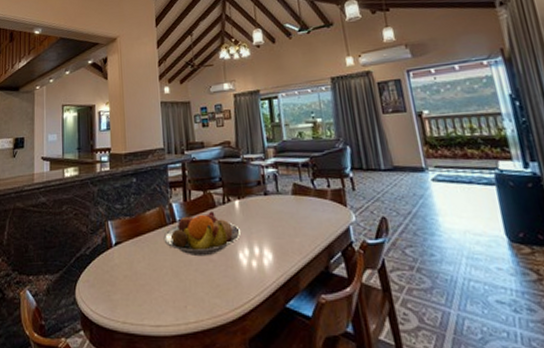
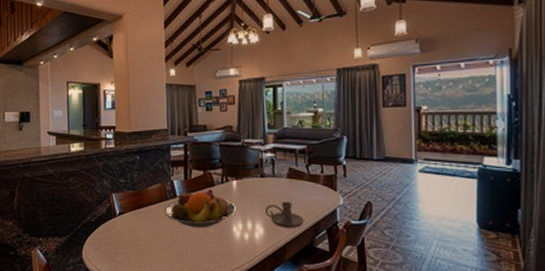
candle holder: none [273,221,316,252] -> present [266,202,304,228]

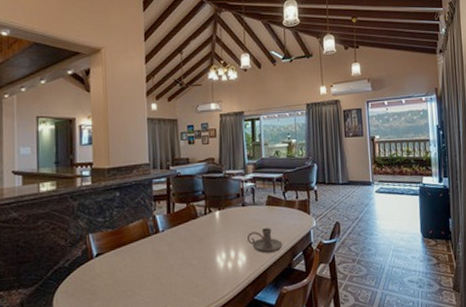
fruit bowl: present [164,189,237,228] -> none [146,221,220,262]

